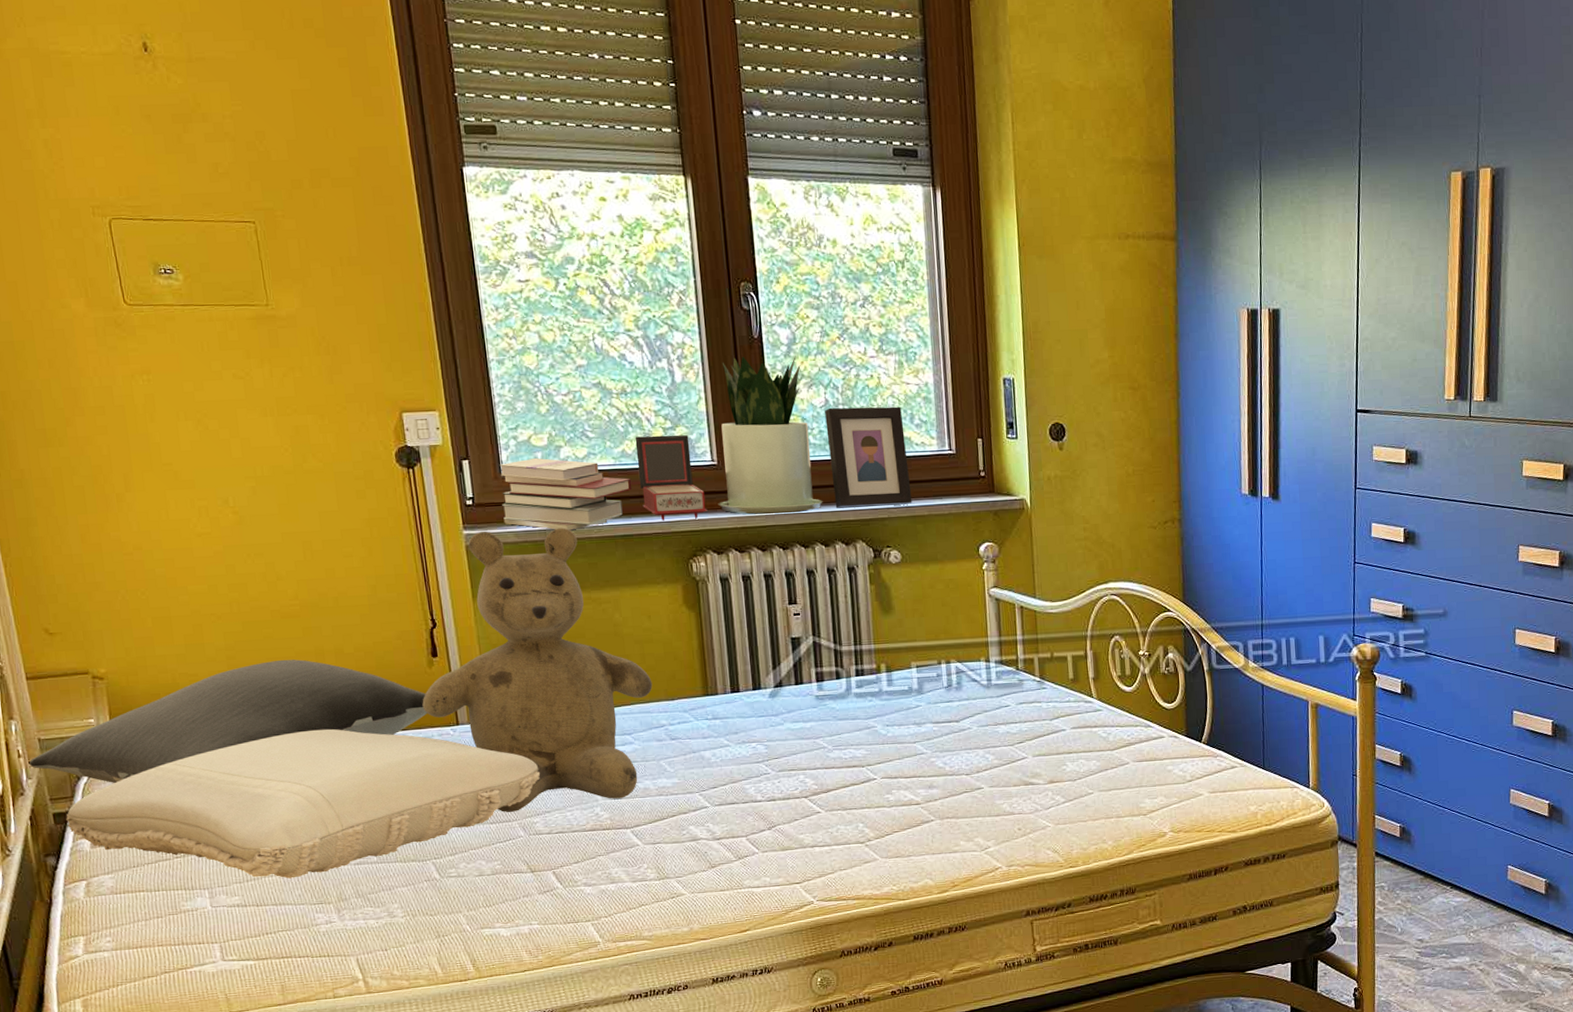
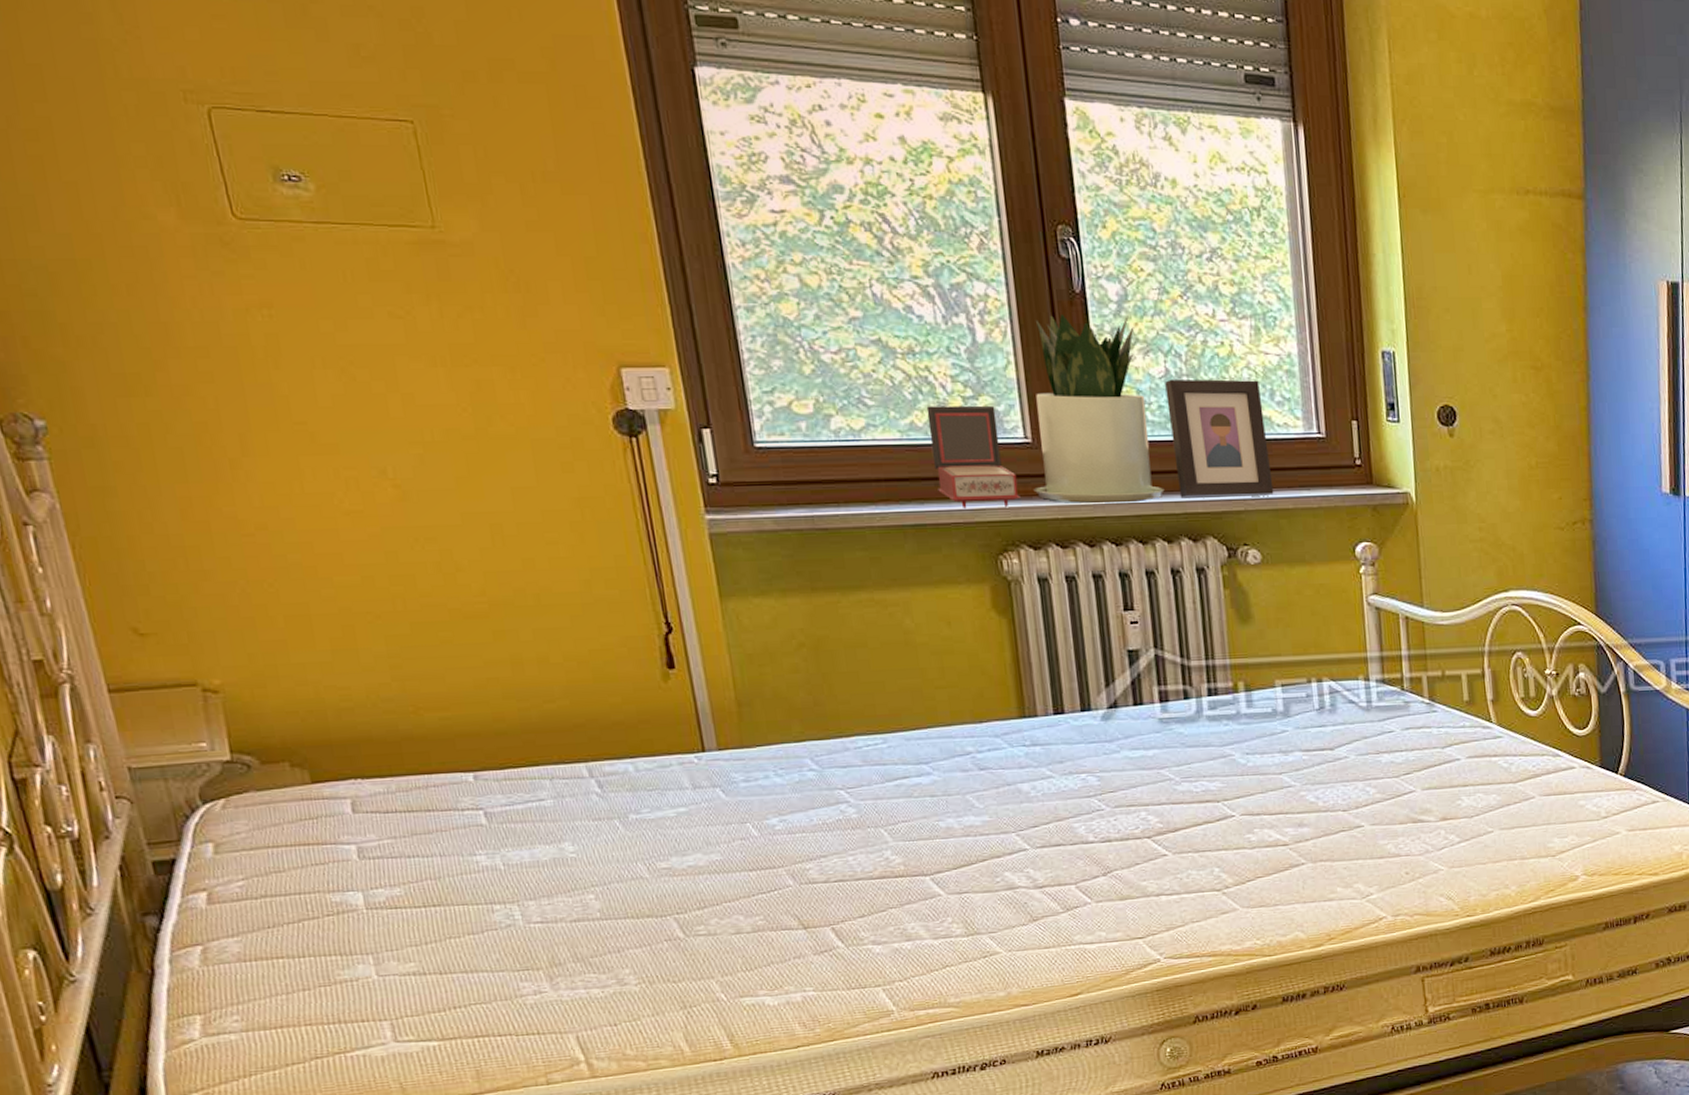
pillow: present [28,659,428,784] -> none [115,669,664,824]
pillow: present [65,729,541,879] -> none [169,755,813,940]
teddy bear: present [422,527,653,813] -> none [655,514,955,858]
books: present [499,457,632,531] -> none [751,428,924,518]

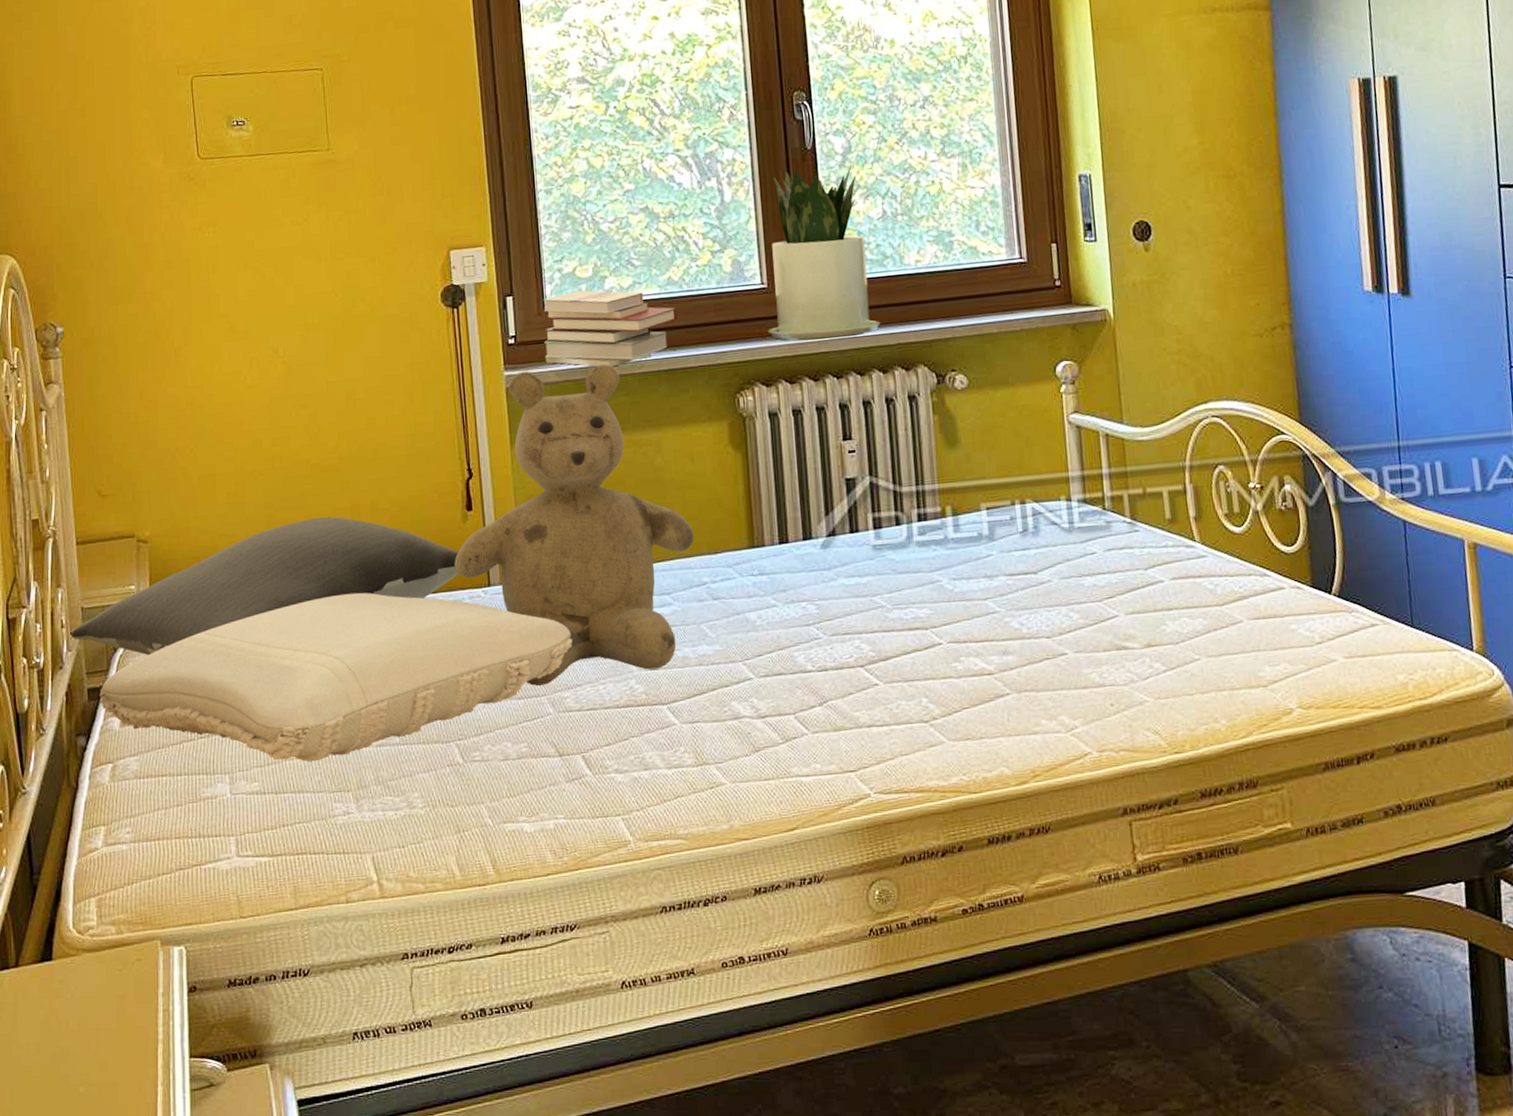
pillow: none [115,669,664,824] -> present [70,516,460,656]
pillow: none [169,755,813,940] -> present [98,592,573,762]
teddy bear: none [655,514,955,858] -> present [454,364,695,687]
books: none [751,428,924,518] -> present [543,290,678,367]
jewelry box: present [926,405,1021,508] -> none [681,257,756,352]
picture frame: present [1165,379,1274,498] -> none [882,213,979,330]

